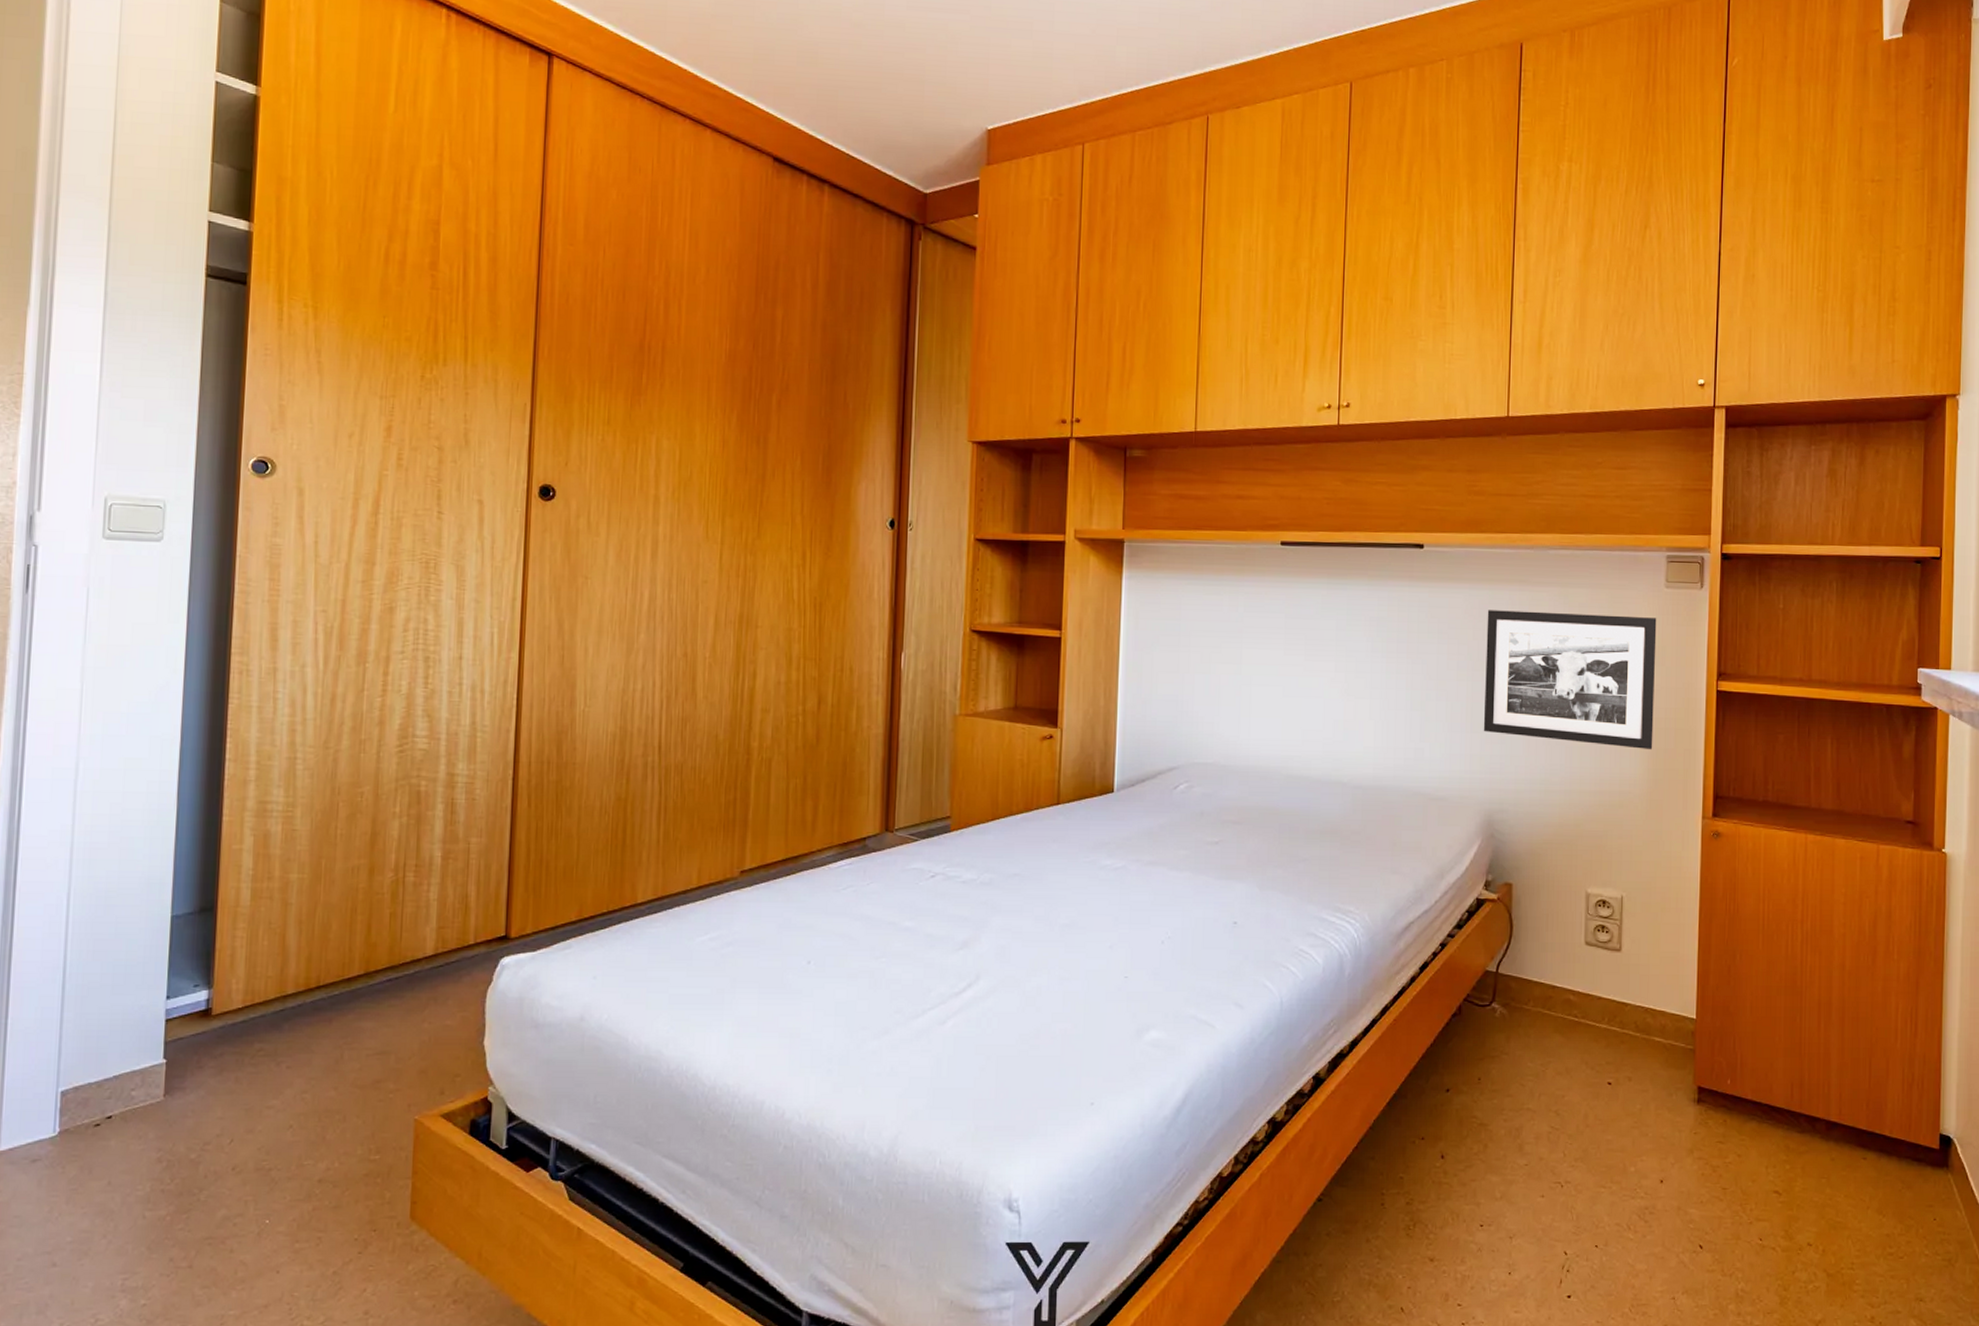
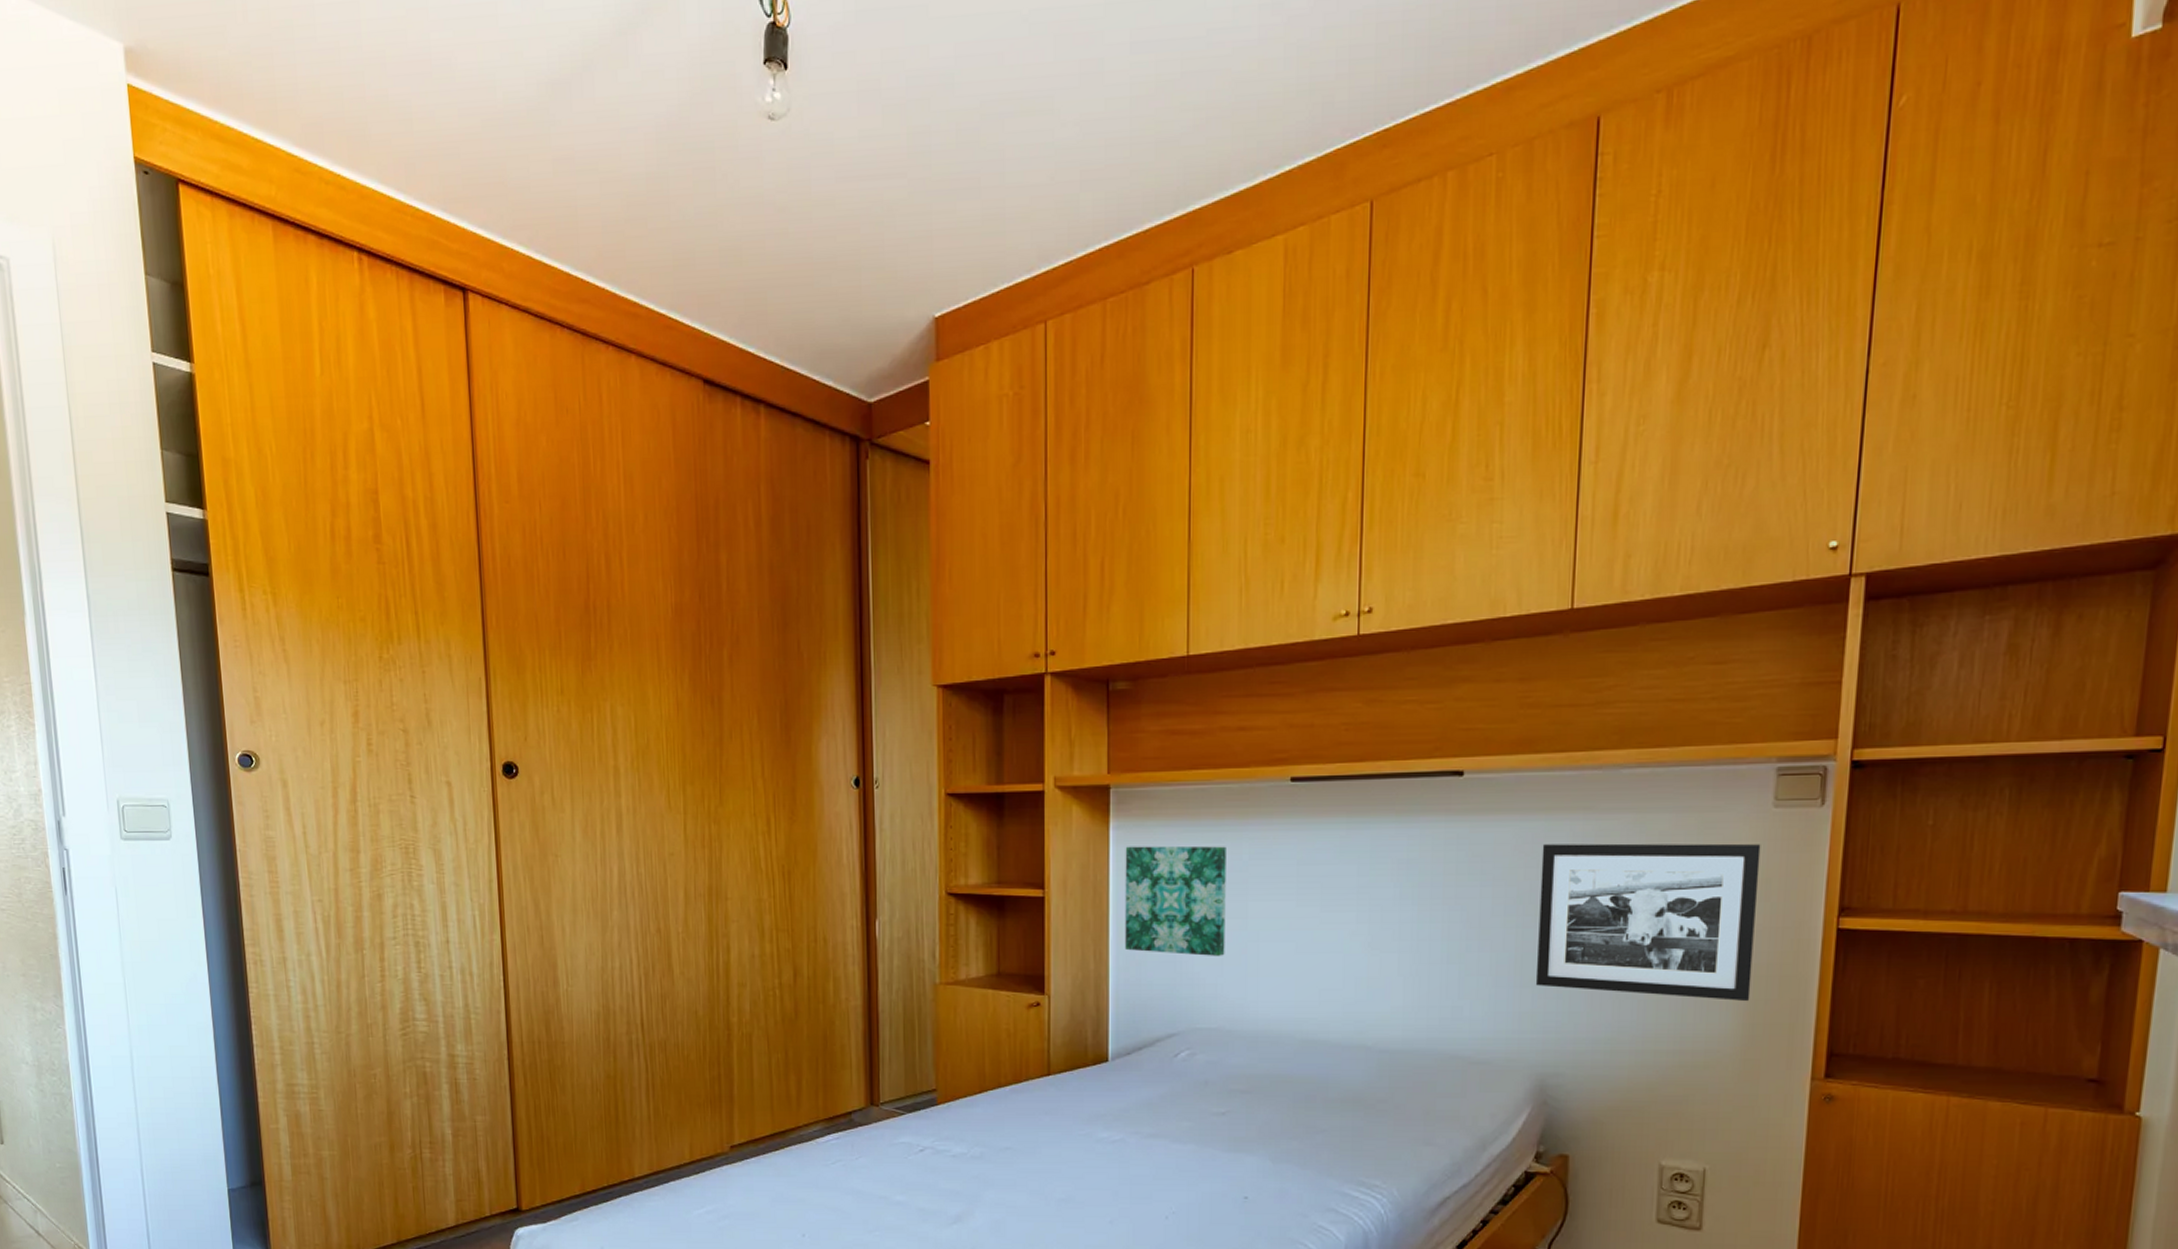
wall art: none [1133,595,1225,697] -> present [1125,845,1226,956]

